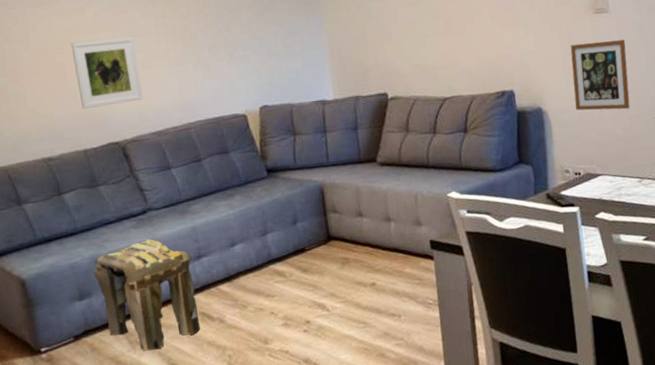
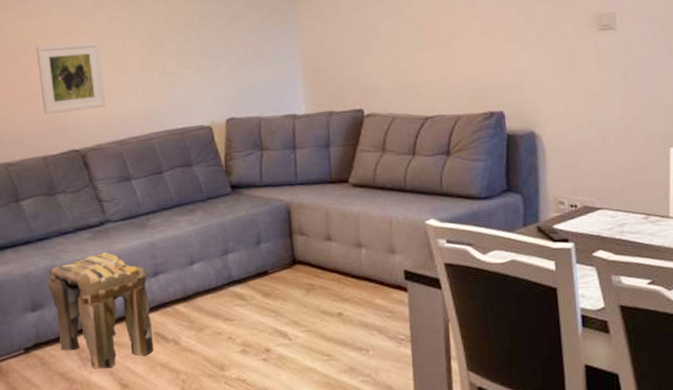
picture frame: present [570,39,630,111] -> none [569,60,637,137]

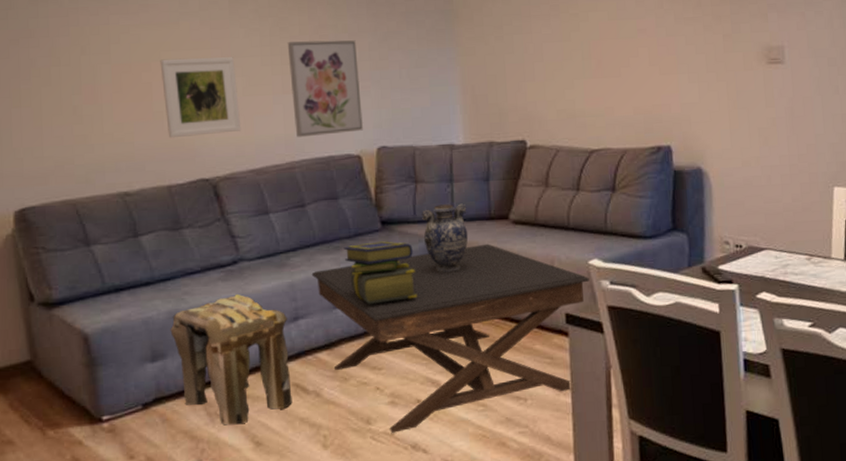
wall art: none [145,23,213,112] -> present [287,40,363,138]
coffee table: none [169,205,427,379] -> present [311,243,590,433]
stack of books: none [197,203,265,261] -> present [343,241,418,304]
decorative vase: none [268,168,311,233] -> present [422,203,469,273]

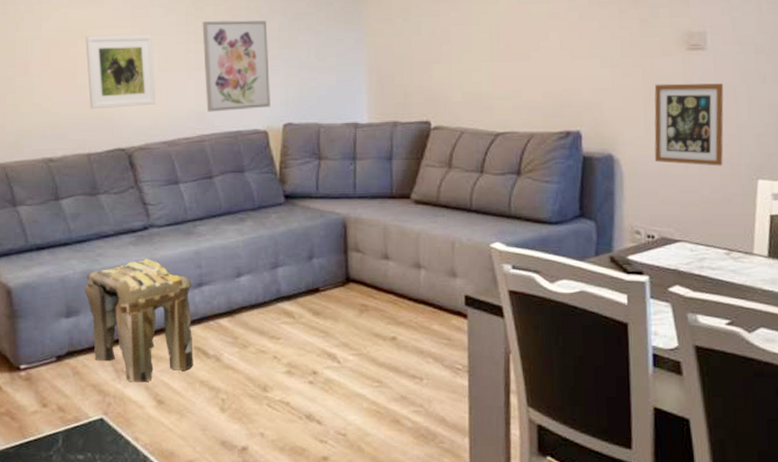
coffee table: present [311,243,590,433] -> none [216,222,491,402]
stack of books: present [343,241,418,304] -> none [247,215,318,275]
decorative vase: present [422,203,469,273] -> none [324,181,370,249]
picture frame: none [738,95,803,176] -> present [654,83,724,166]

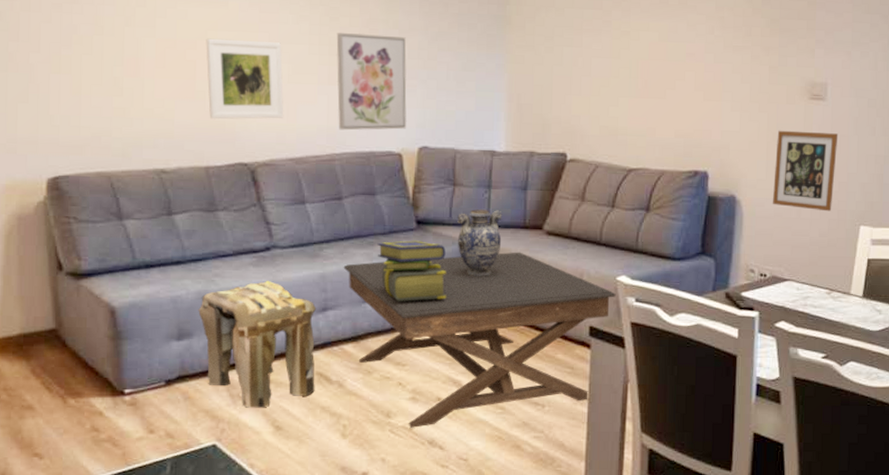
coffee table: none [216,222,491,402] -> present [343,252,616,428]
stack of books: none [247,215,318,275] -> present [377,240,447,301]
decorative vase: none [324,181,370,249] -> present [457,209,502,277]

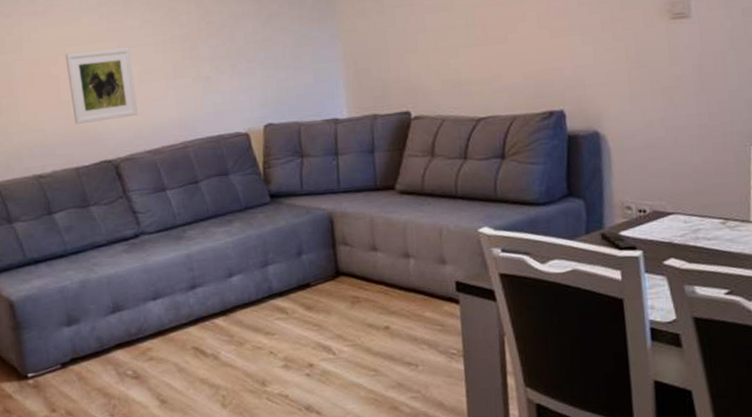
stool: present [198,280,317,408] -> none [82,264,193,384]
wall art: present [336,33,407,131] -> none [177,24,250,119]
coffee table: present [343,252,616,428] -> none [206,214,480,395]
stack of books: present [377,240,447,301] -> none [235,213,307,273]
decorative vase: present [457,209,502,277] -> none [309,175,355,243]
picture frame: present [772,130,839,212] -> none [638,50,714,136]

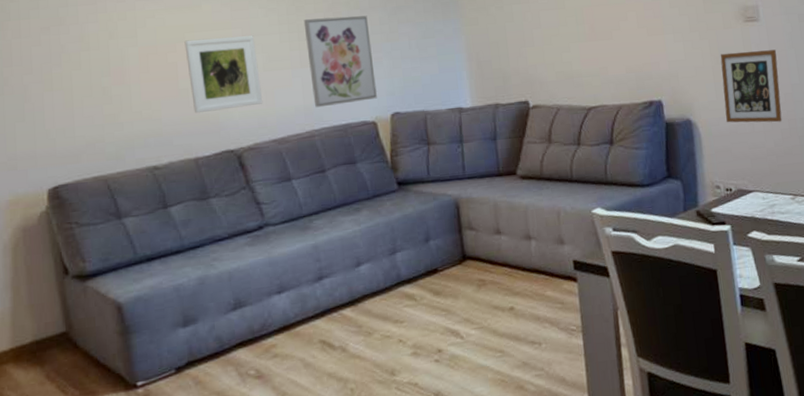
wall art: none [177,24,250,119] -> present [303,15,377,108]
picture frame: none [638,50,714,136] -> present [720,49,782,123]

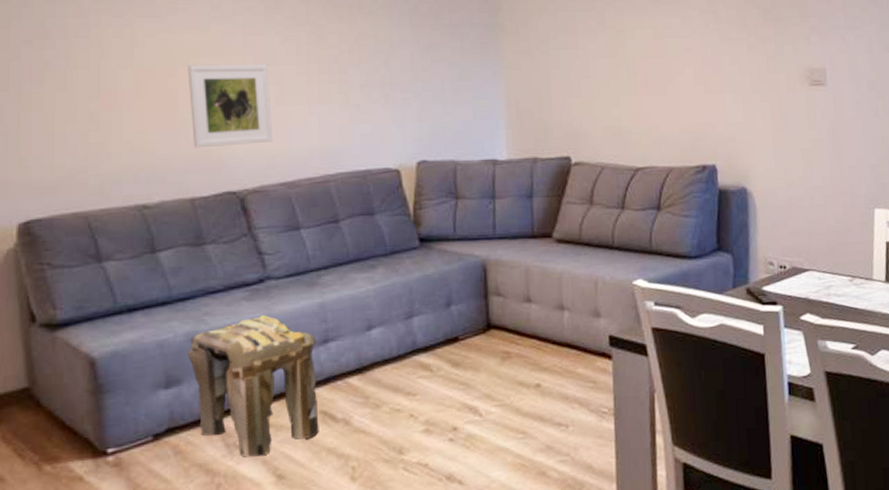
stool: none [200,257,320,384] -> present [187,314,319,457]
wall art: present [303,15,377,108] -> none [325,50,403,150]
picture frame: present [720,49,782,123] -> none [781,117,845,197]

